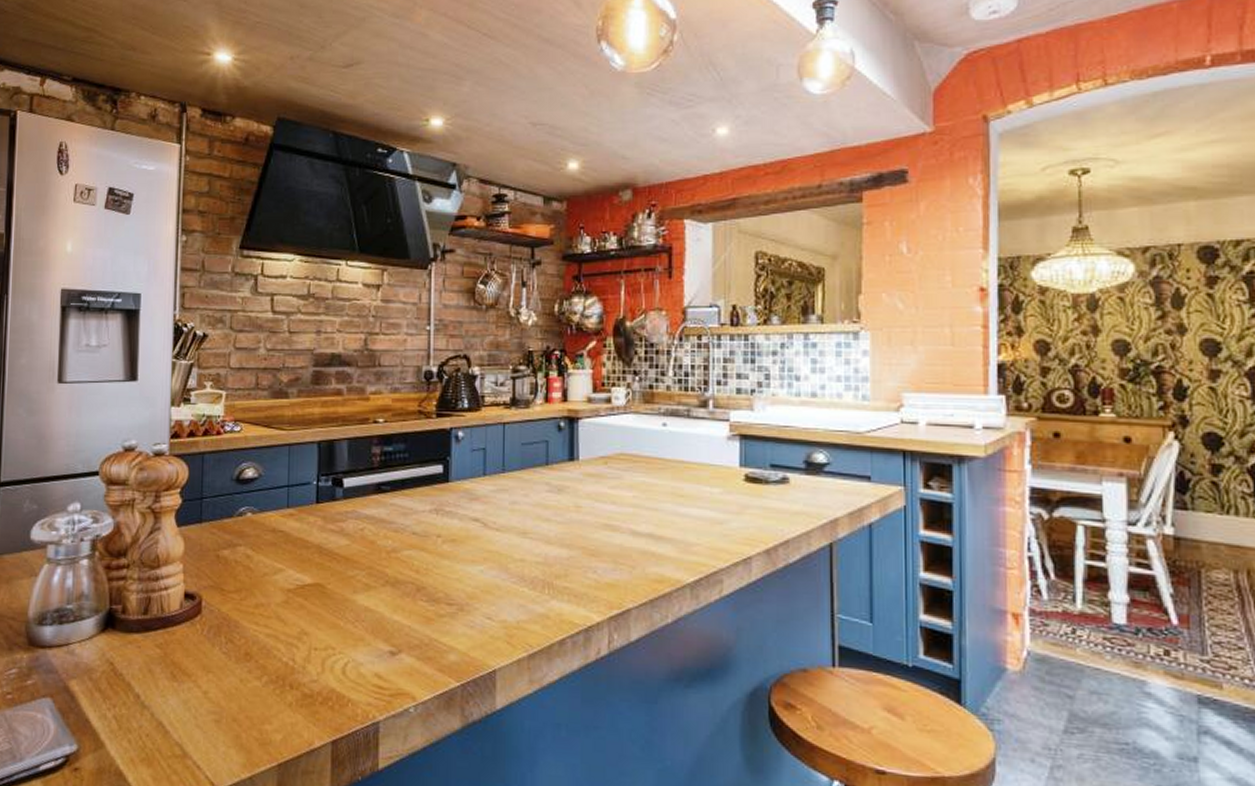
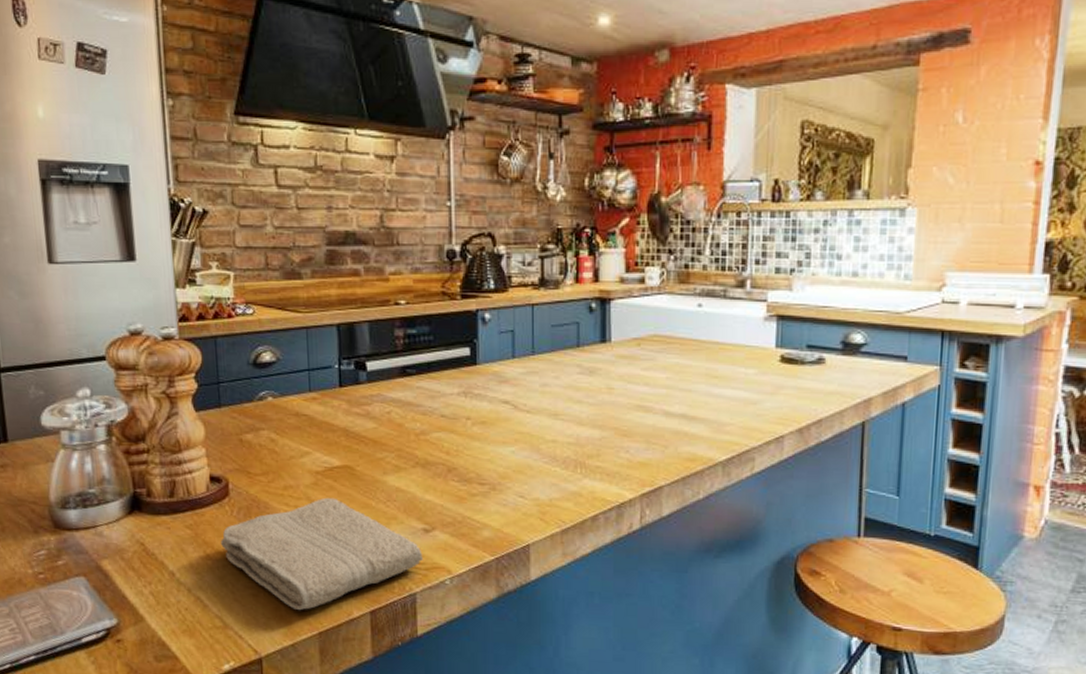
washcloth: none [187,616,388,740] -> present [220,497,423,611]

